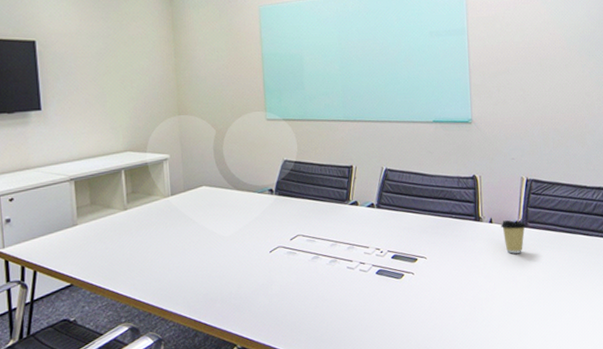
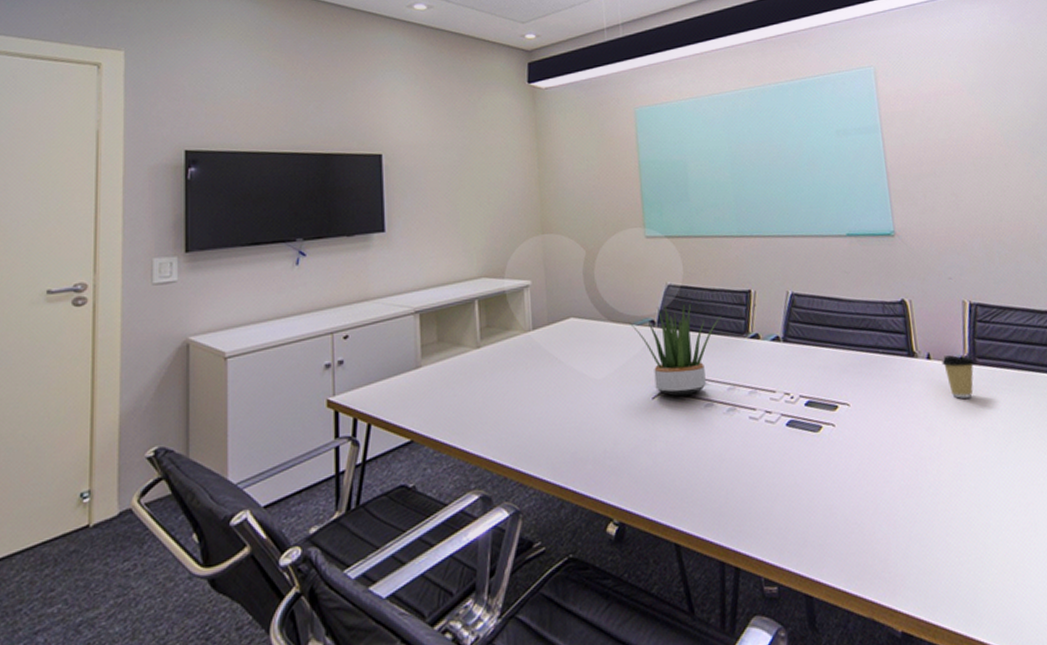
potted plant: none [251,176,328,251] -> present [628,304,722,397]

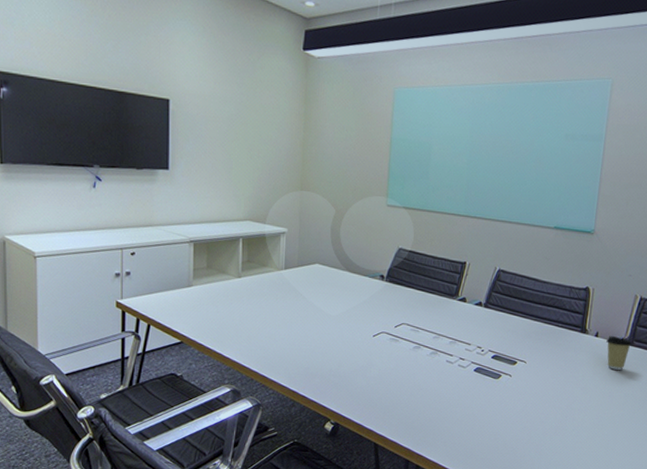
potted plant: present [628,304,722,397] -> none [363,264,439,338]

